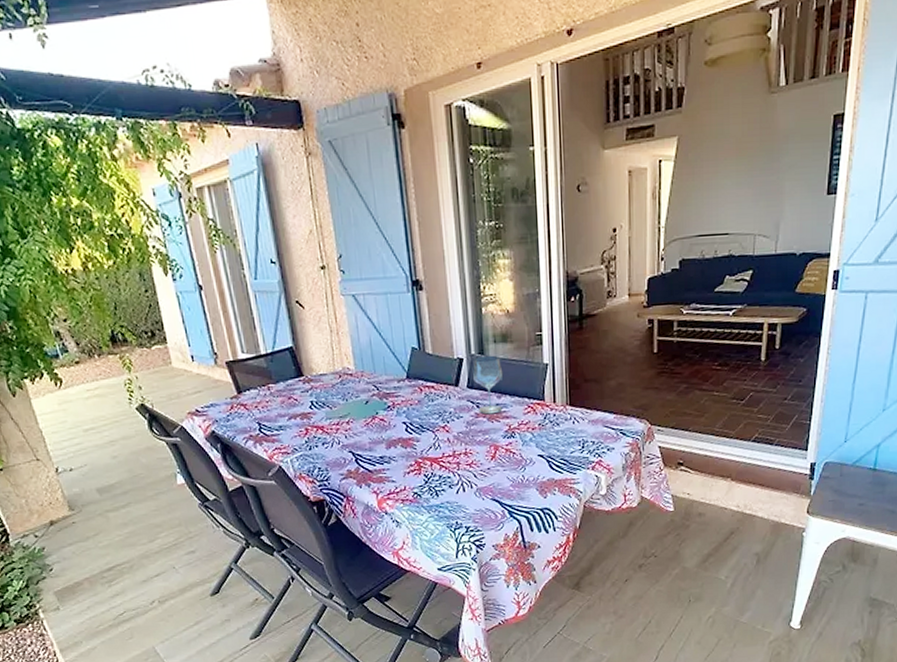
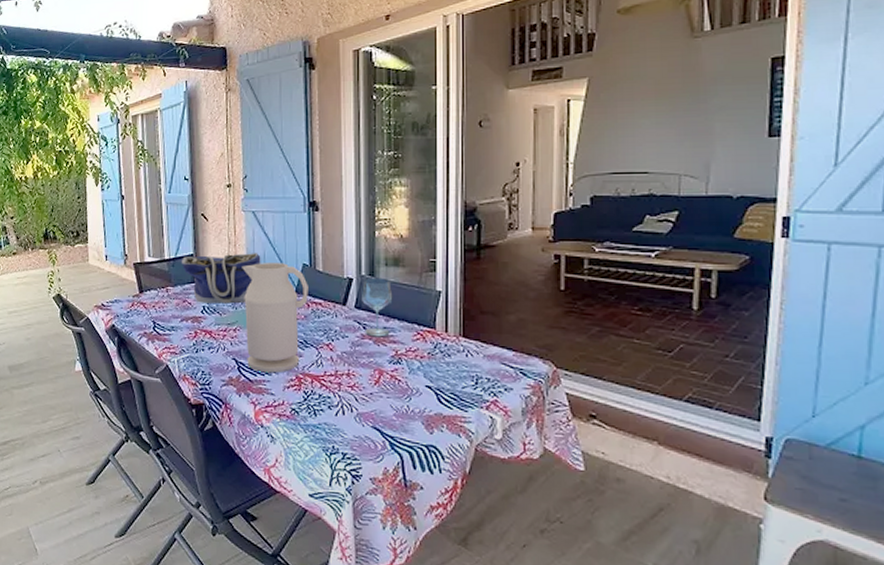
tote bag: none [279,338,368,398] -> present [181,252,261,304]
water jug: none [347,348,420,462] -> present [242,263,308,373]

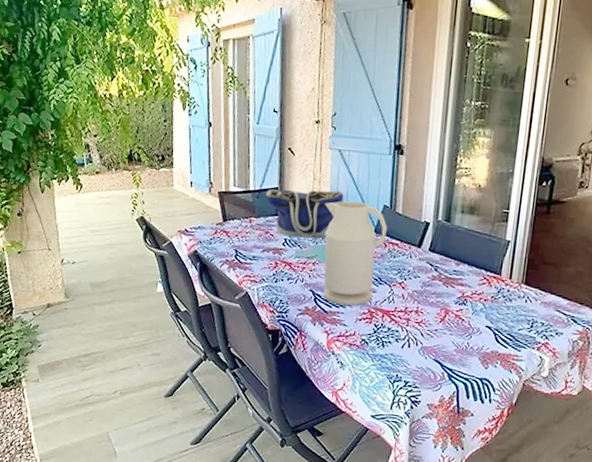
wine glass: present [360,277,393,337] -> none [435,223,466,280]

